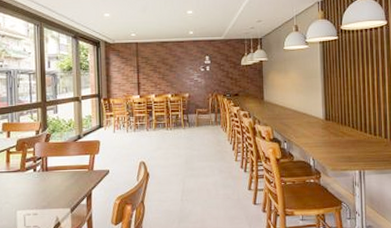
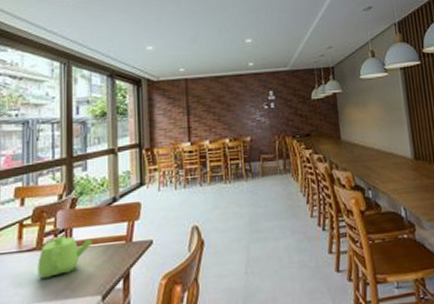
teapot: none [22,163,63,193] -> present [37,236,92,278]

